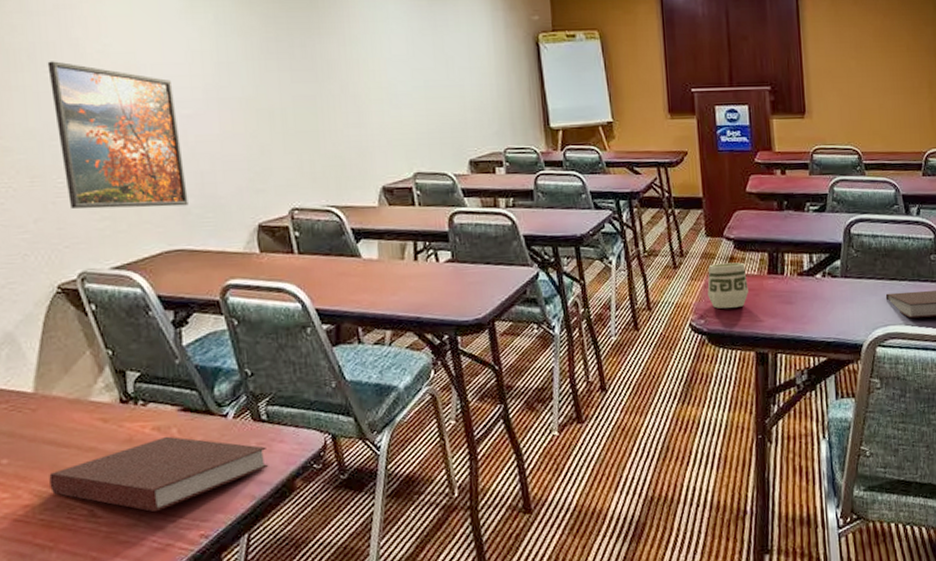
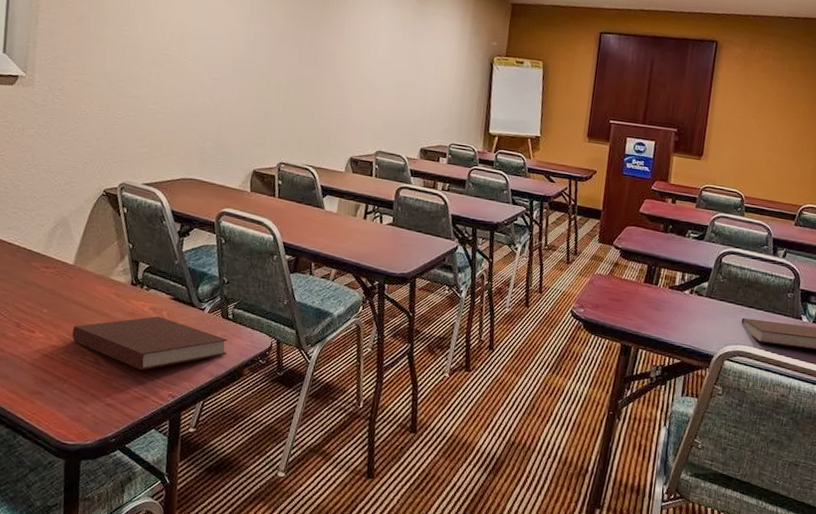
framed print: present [47,61,189,210] -> none [122,23,211,147]
cup: present [707,262,748,309] -> none [590,265,627,305]

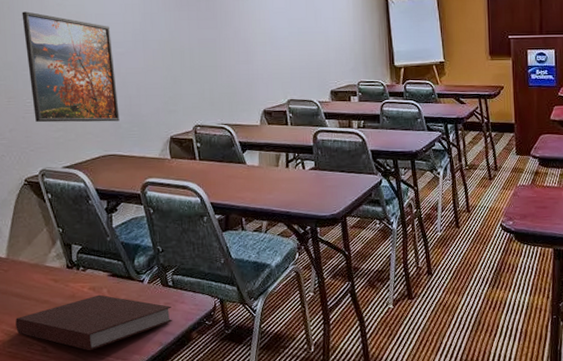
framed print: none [122,23,211,147] -> present [22,11,120,123]

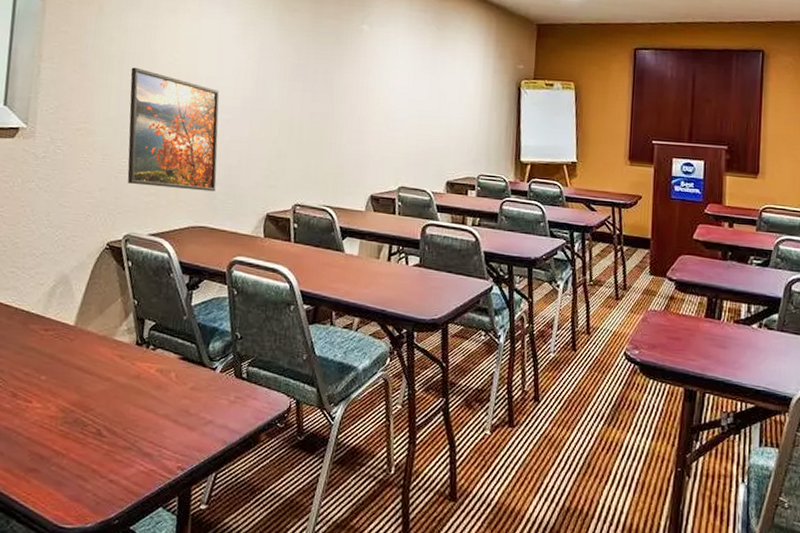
notebook: present [15,294,173,351] -> none [72,378,242,441]

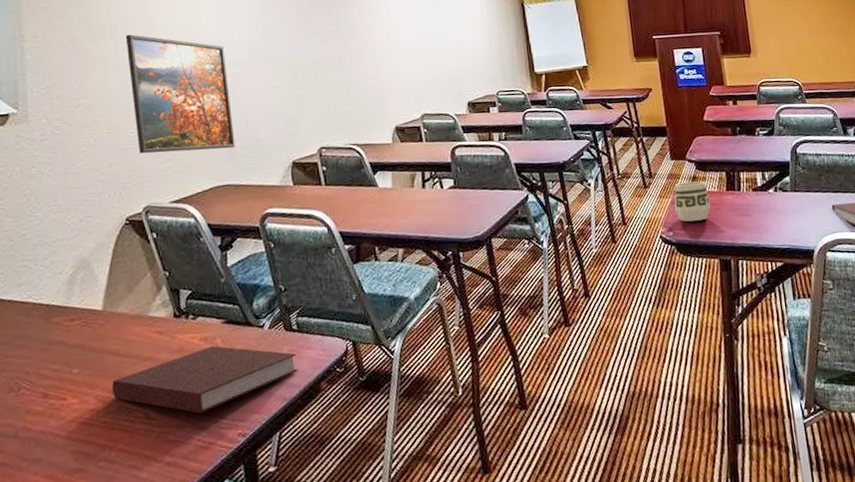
notebook: none [72,378,242,441] -> present [112,345,298,414]
cup: none [645,300,685,344] -> present [674,181,710,222]

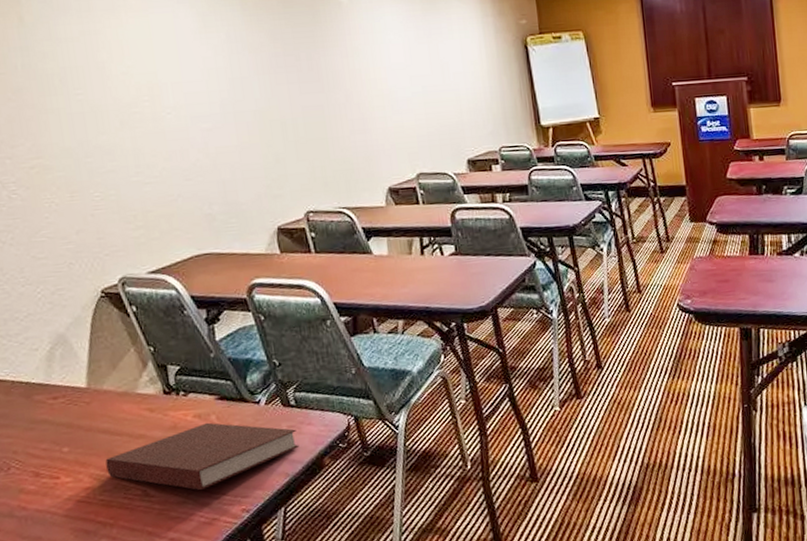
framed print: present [125,34,235,154] -> none [78,84,213,220]
cup: present [674,181,710,222] -> none [693,245,731,289]

